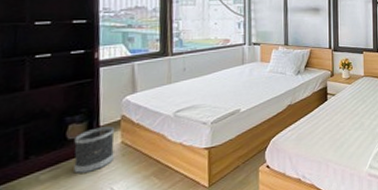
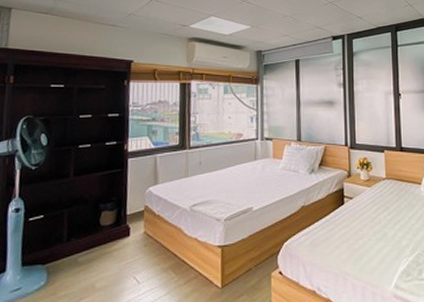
wastebasket: present [74,126,115,174] -> none [104,216,138,260]

